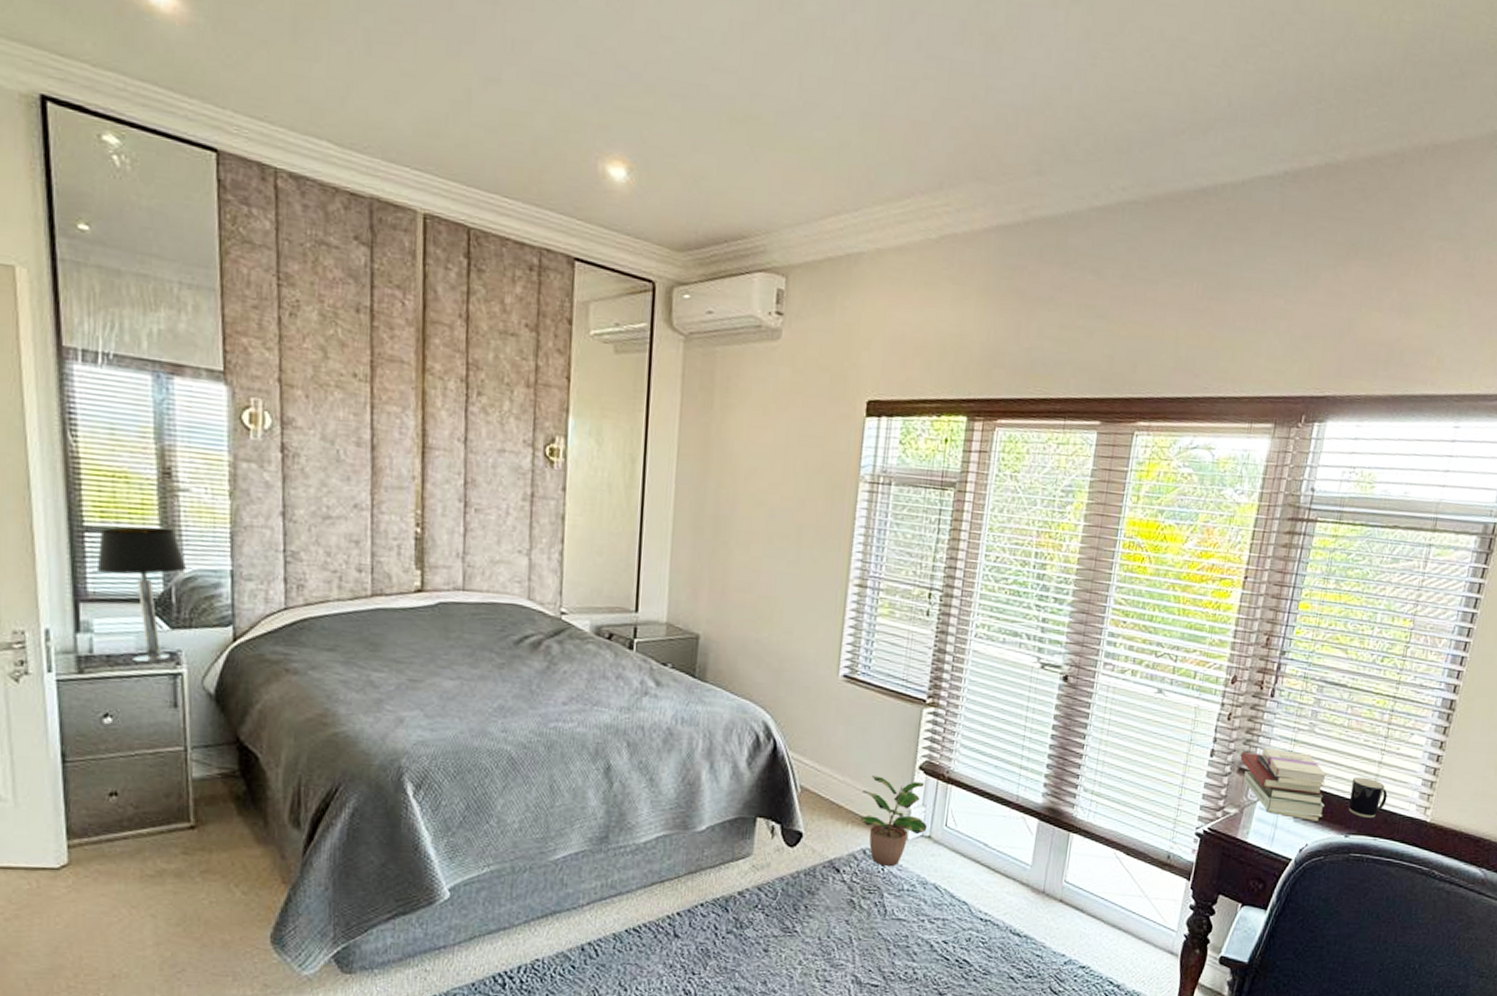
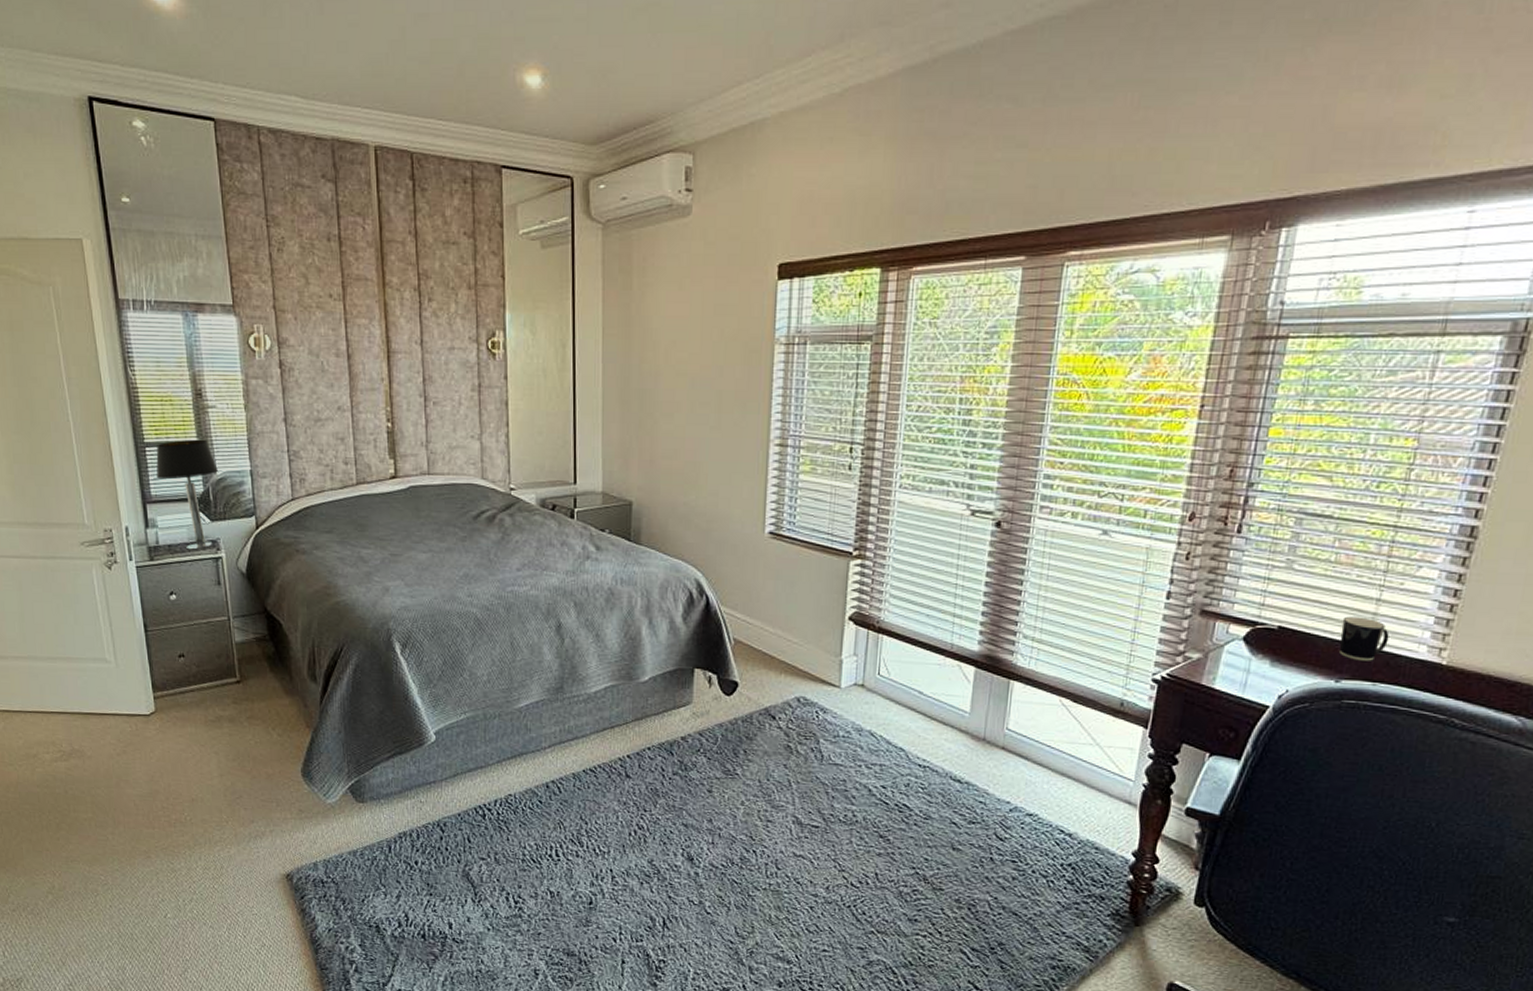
potted plant: present [860,776,928,866] -> none [792,627,860,713]
books: present [1240,748,1327,821] -> none [1202,588,1310,665]

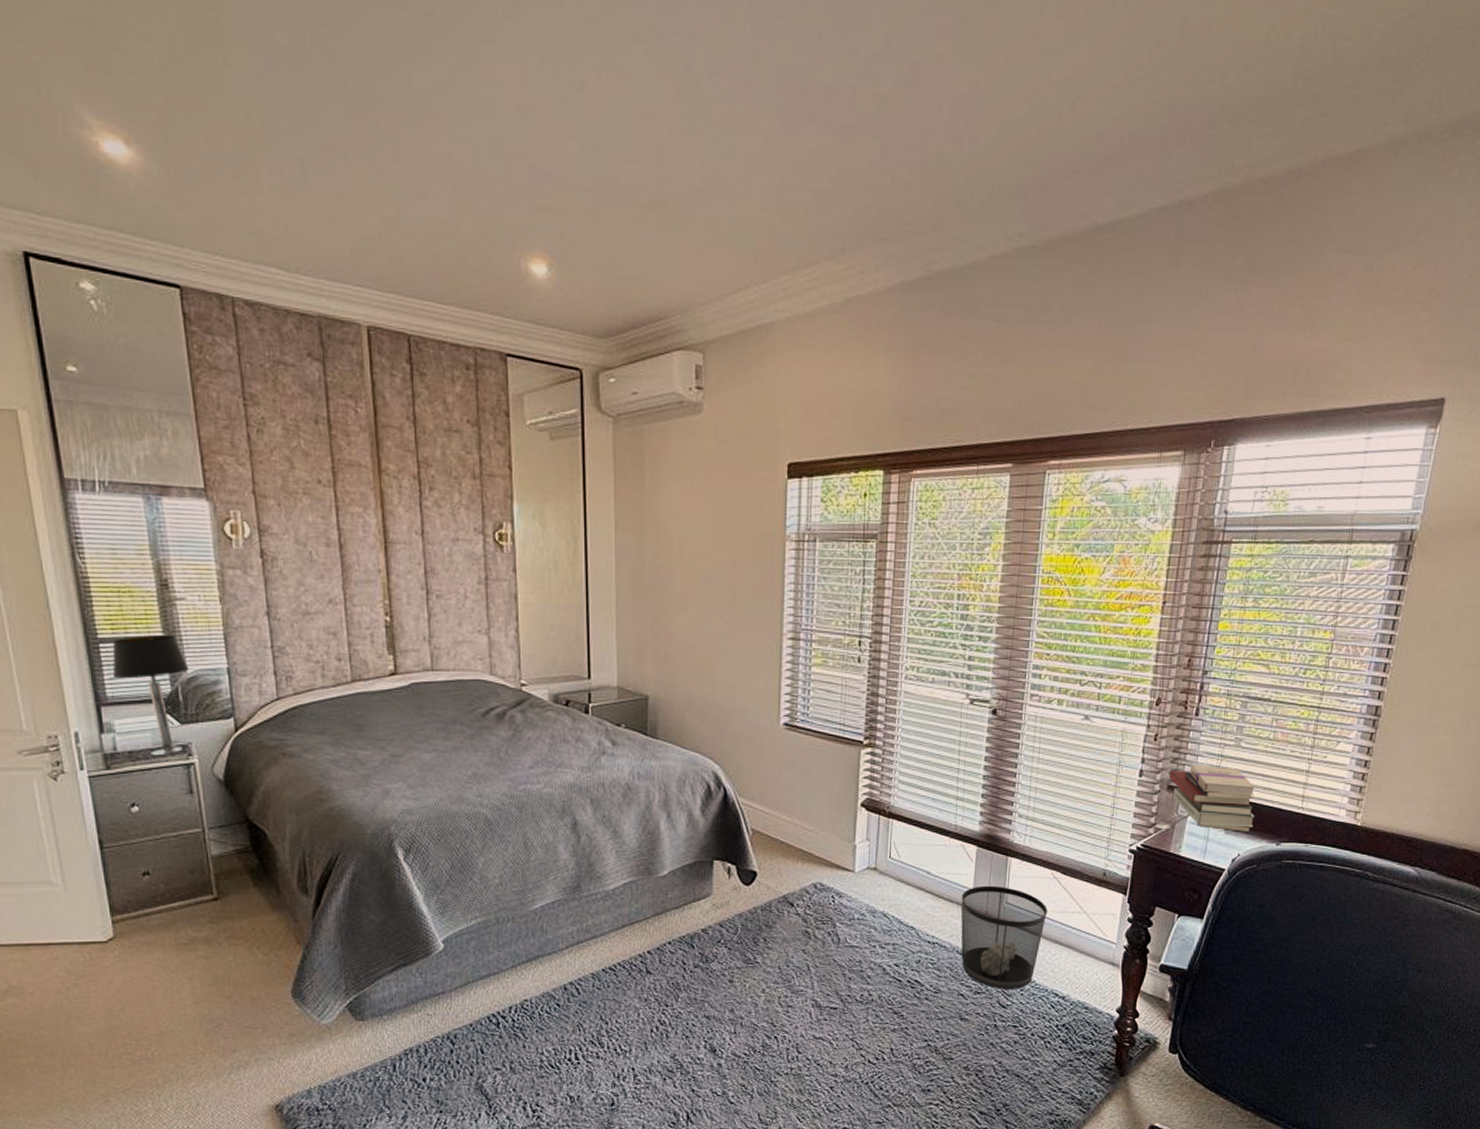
waste bin: none [954,709,1054,822] -> present [960,885,1048,989]
books: none [1202,588,1310,665] -> present [1168,765,1255,832]
mug: present [1339,616,1390,661] -> none [1278,787,1317,825]

